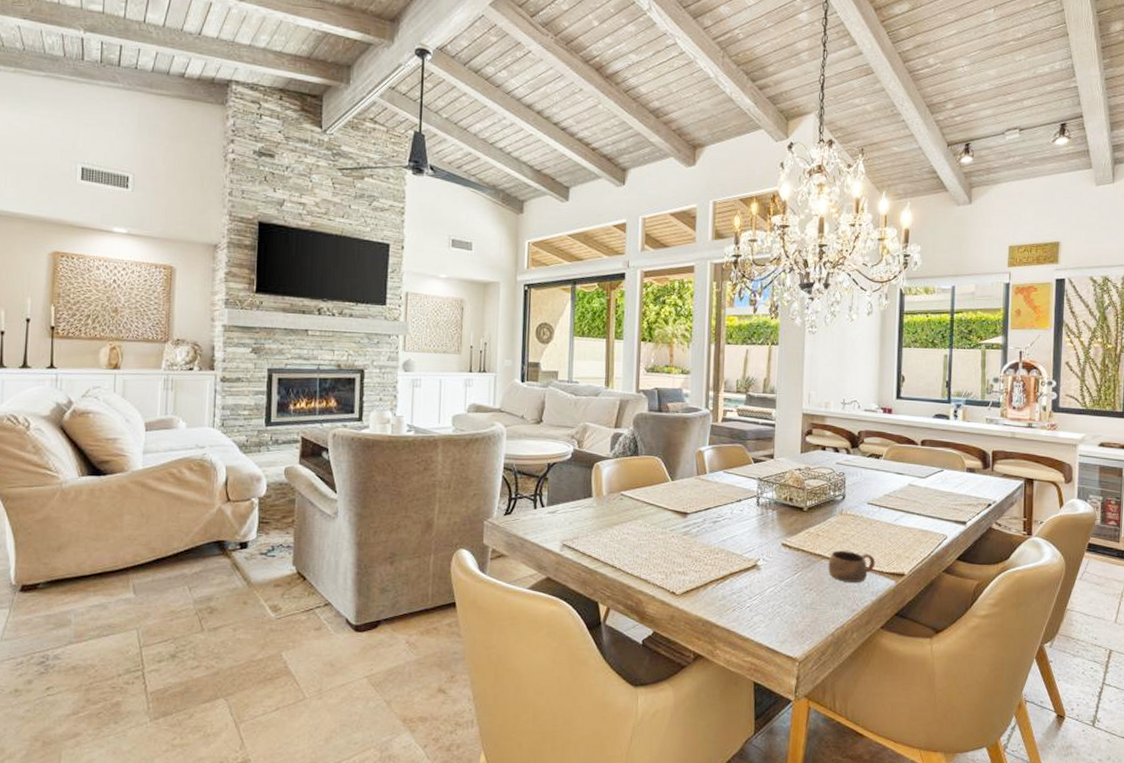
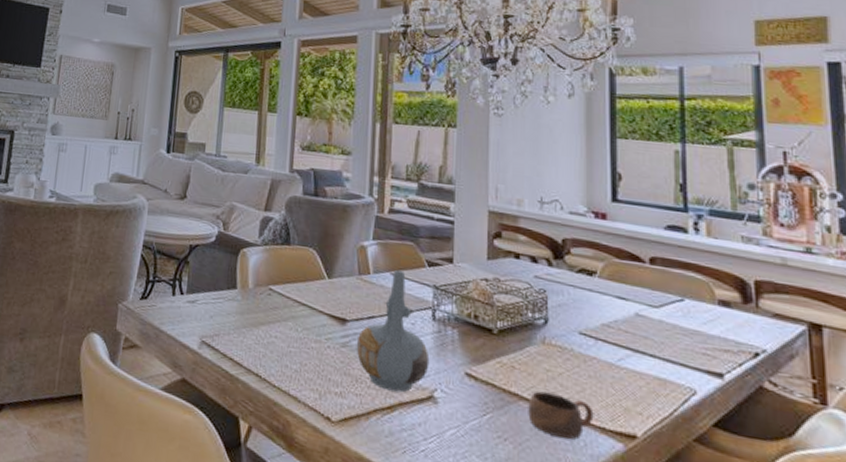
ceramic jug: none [695,468,754,565] -> present [356,269,430,393]

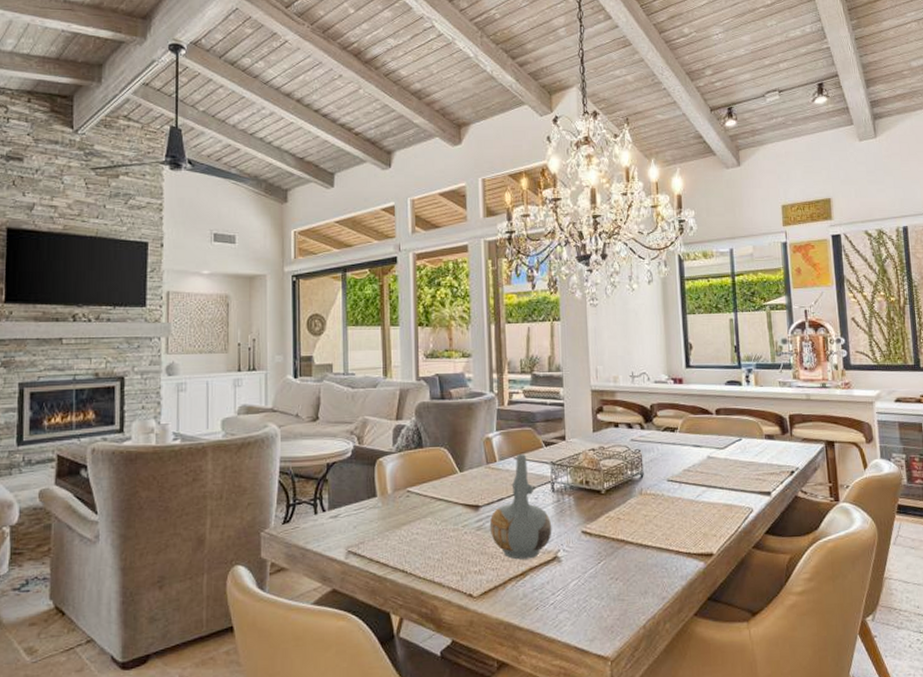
cup: present [528,391,594,440] -> none [632,533,682,569]

